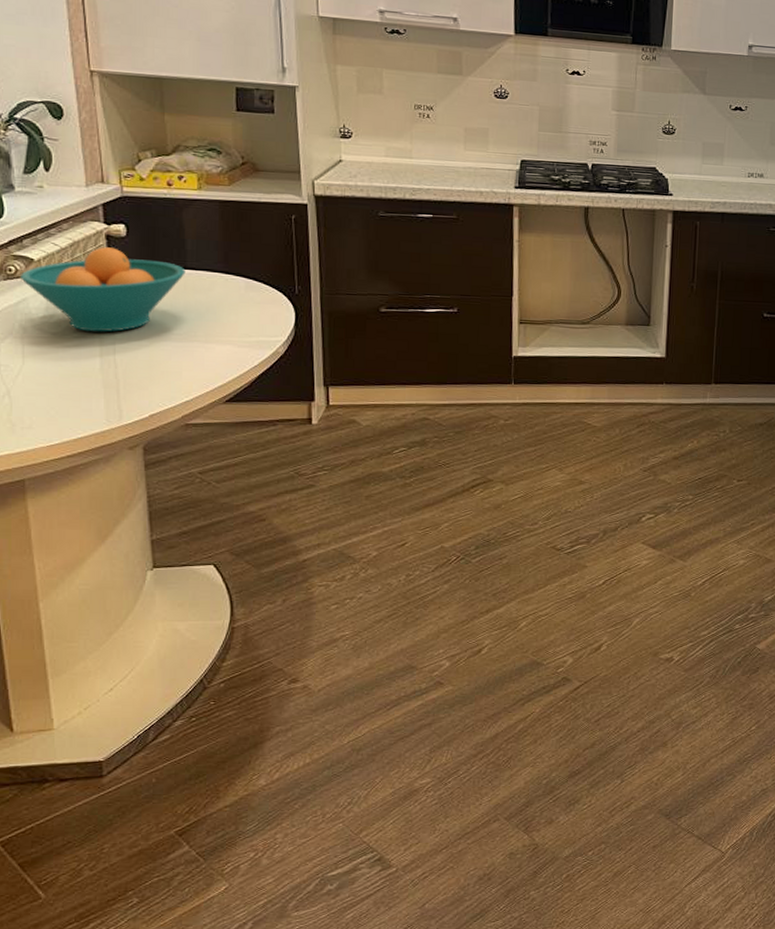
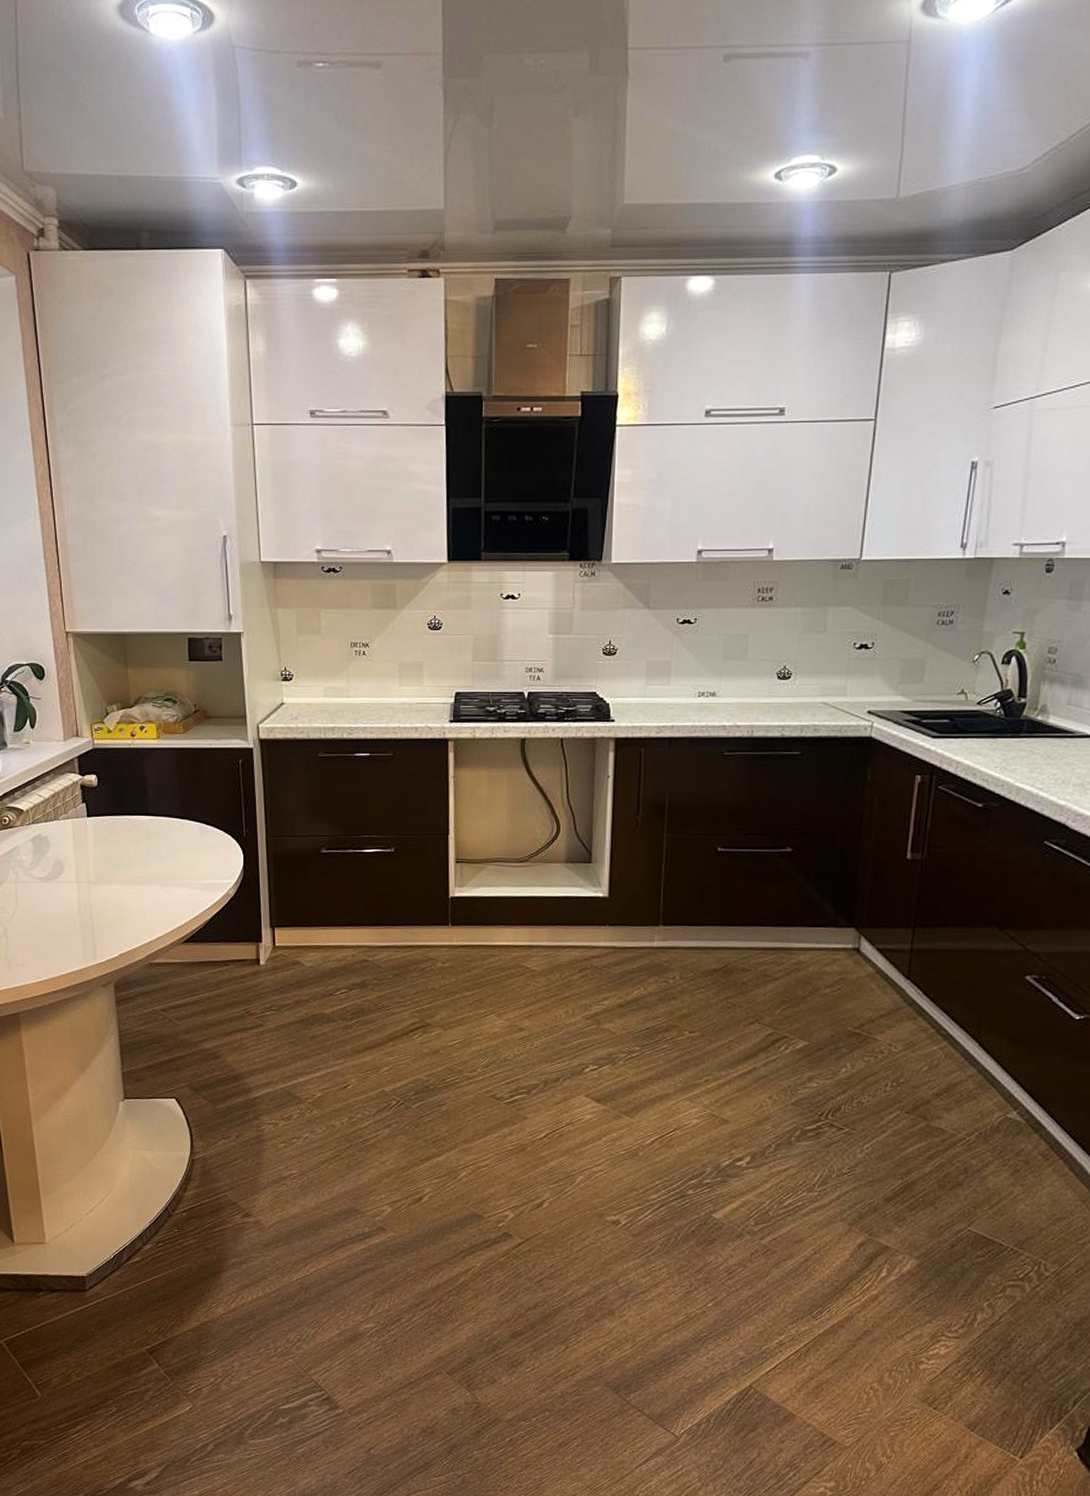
fruit bowl: present [21,247,186,332] -> none [13,797,148,877]

